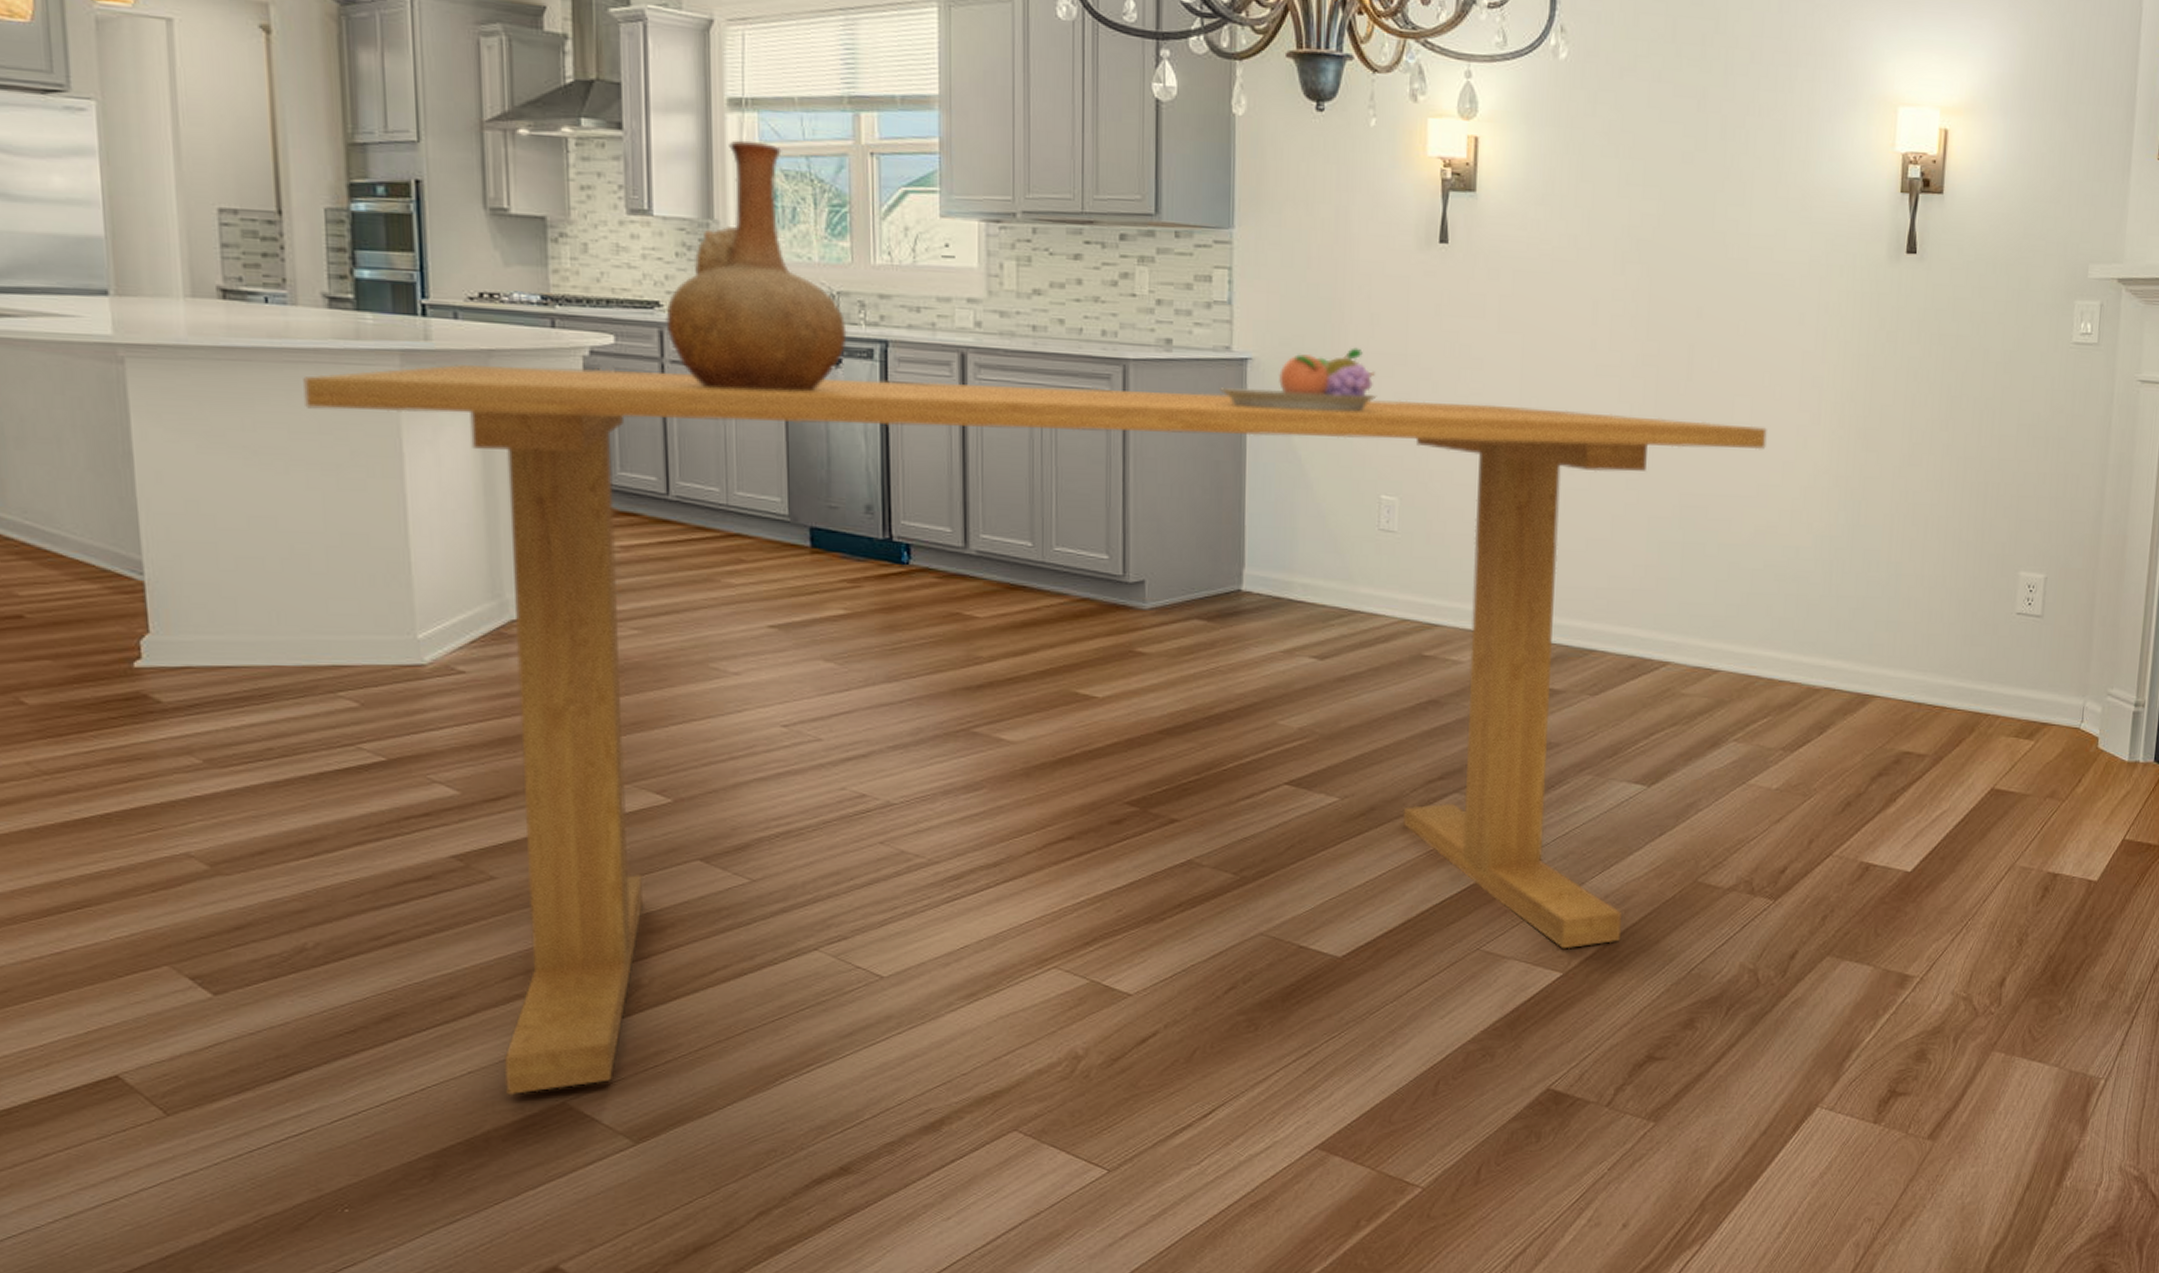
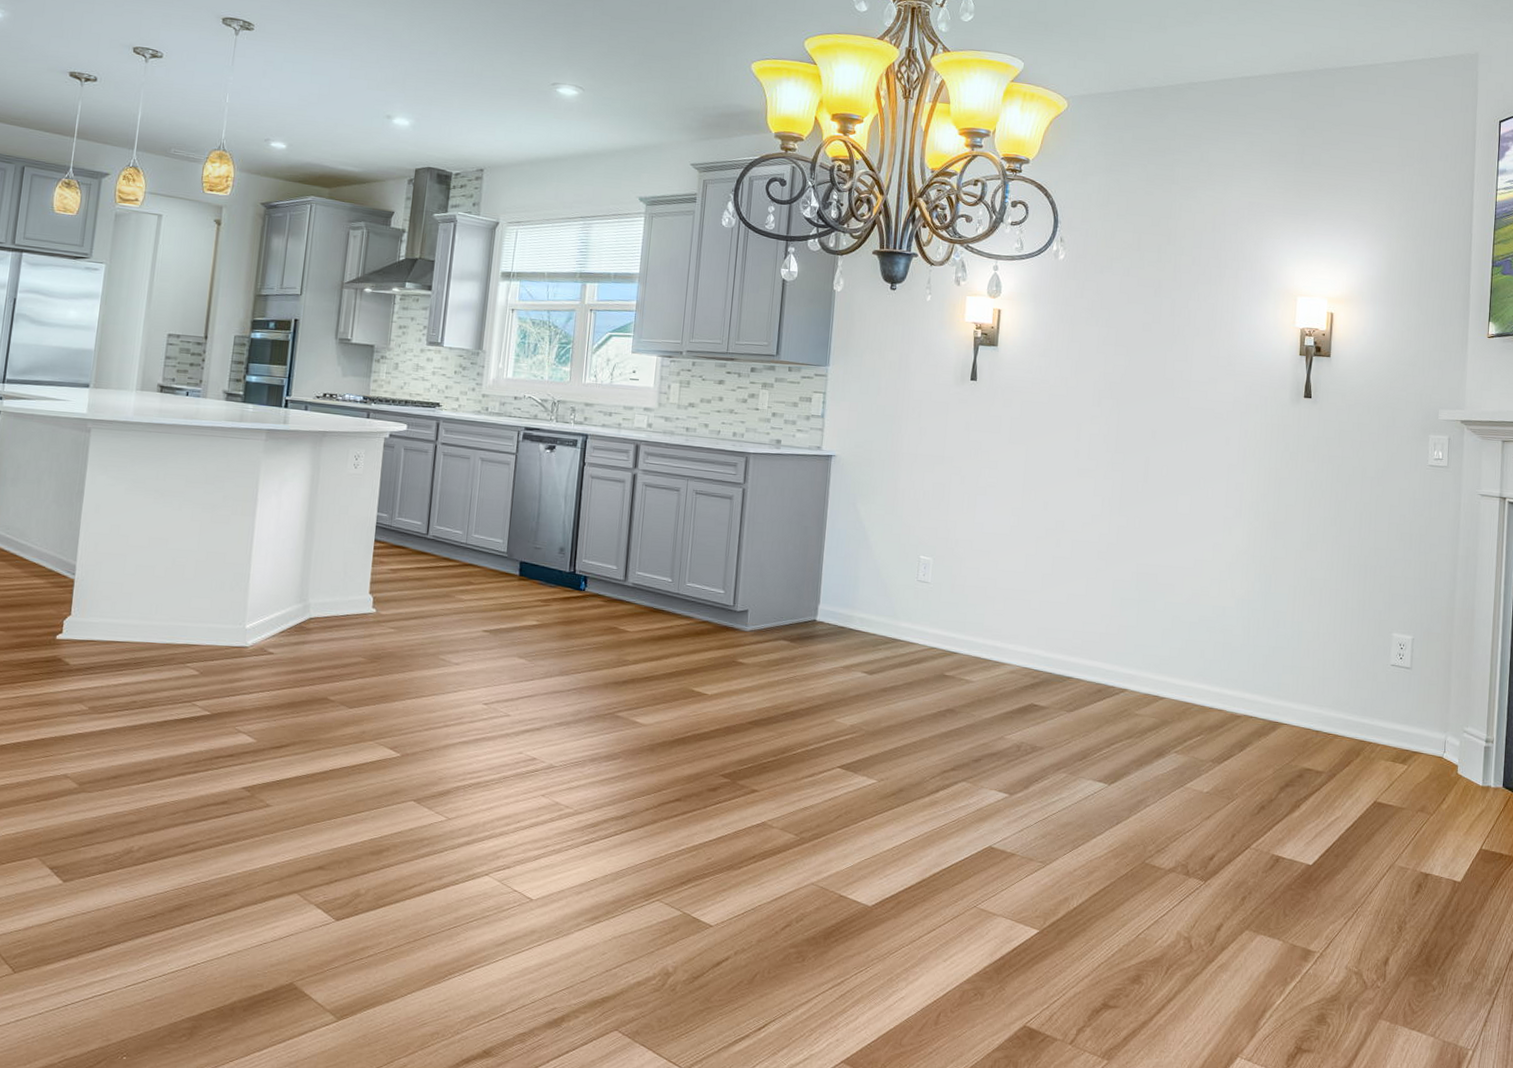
dining table: present [303,365,1767,1096] -> none [200,440,1202,975]
vase: present [666,139,847,392] -> none [442,299,561,468]
fruit bowl: present [1220,347,1377,412] -> none [811,450,921,496]

